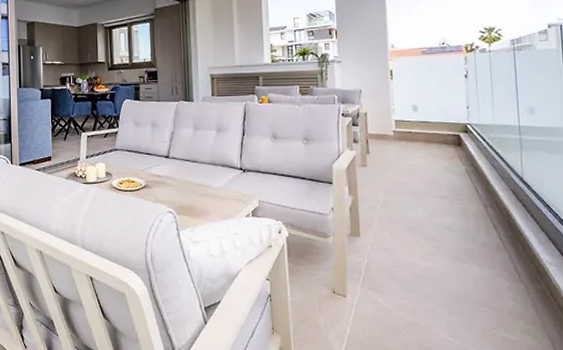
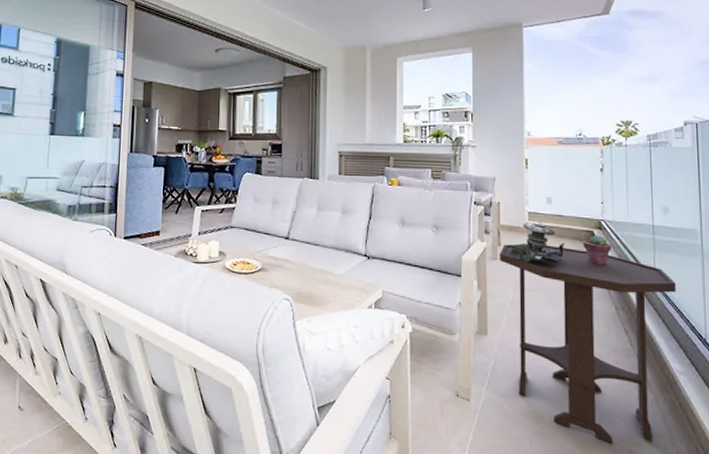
side table: none [368,150,544,331] -> present [499,244,676,443]
lantern: none [374,126,432,167] -> present [505,218,565,264]
potted succulent: none [449,138,478,167] -> present [582,235,611,266]

